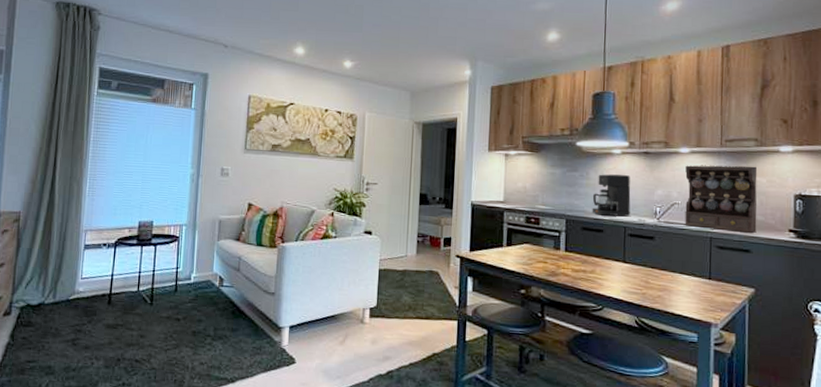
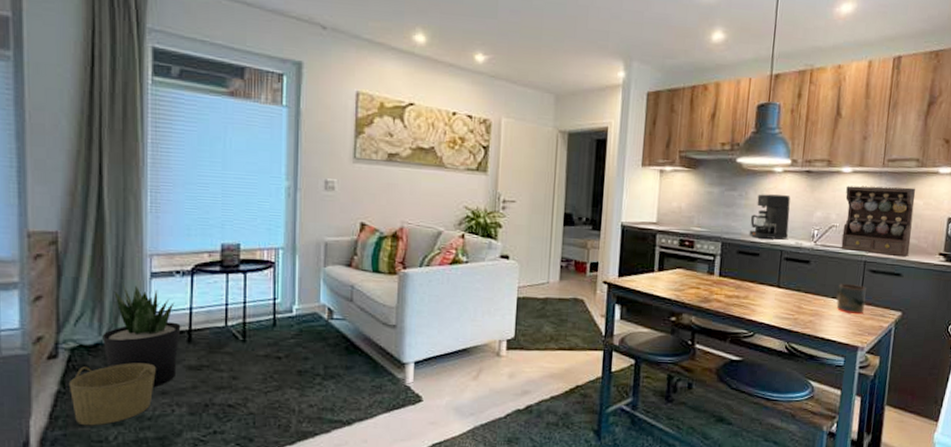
basket: none [16,320,82,374] -> present [68,363,156,426]
planter: none [44,253,104,343] -> present [102,282,181,389]
mug: none [684,259,716,290] -> present [836,284,867,314]

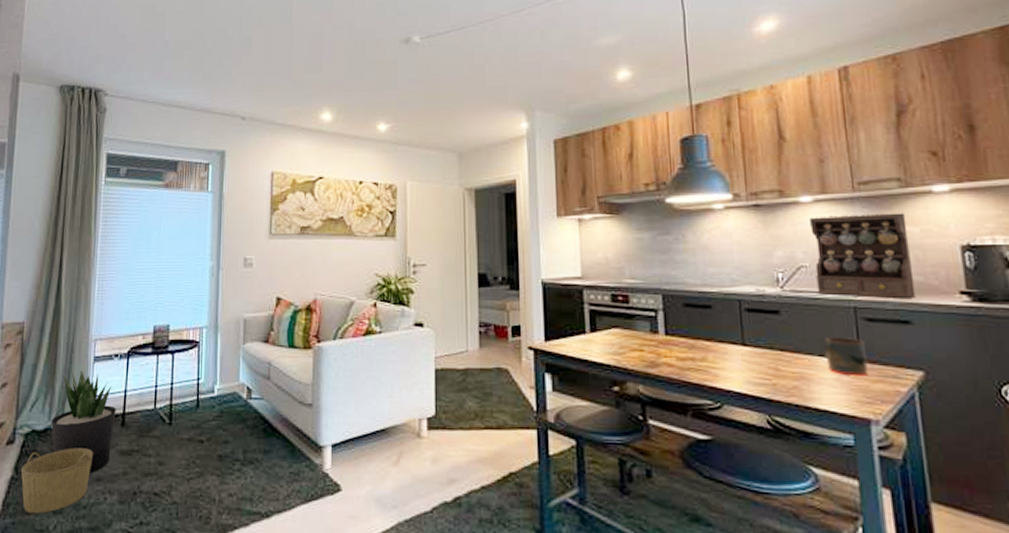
coffee maker: present [749,194,791,240] -> none [693,235,744,287]

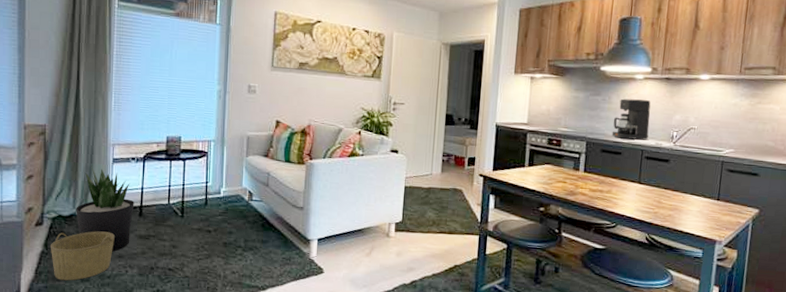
coffee maker: none [693,235,744,287] -> present [611,98,651,140]
spice rack: present [810,213,916,300] -> none [699,92,772,158]
mug: present [824,338,869,375] -> none [694,182,725,210]

